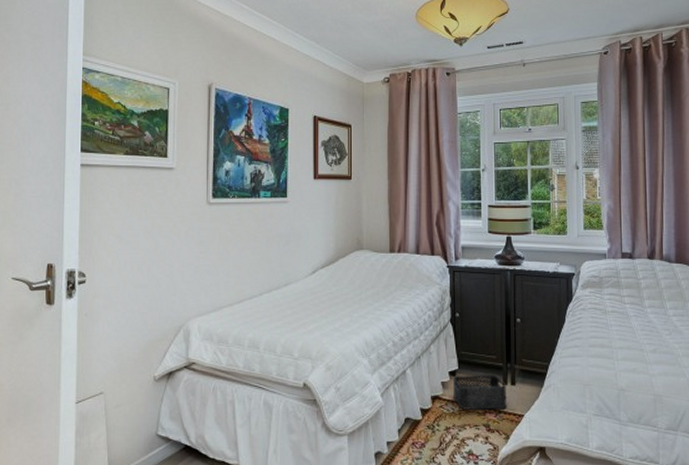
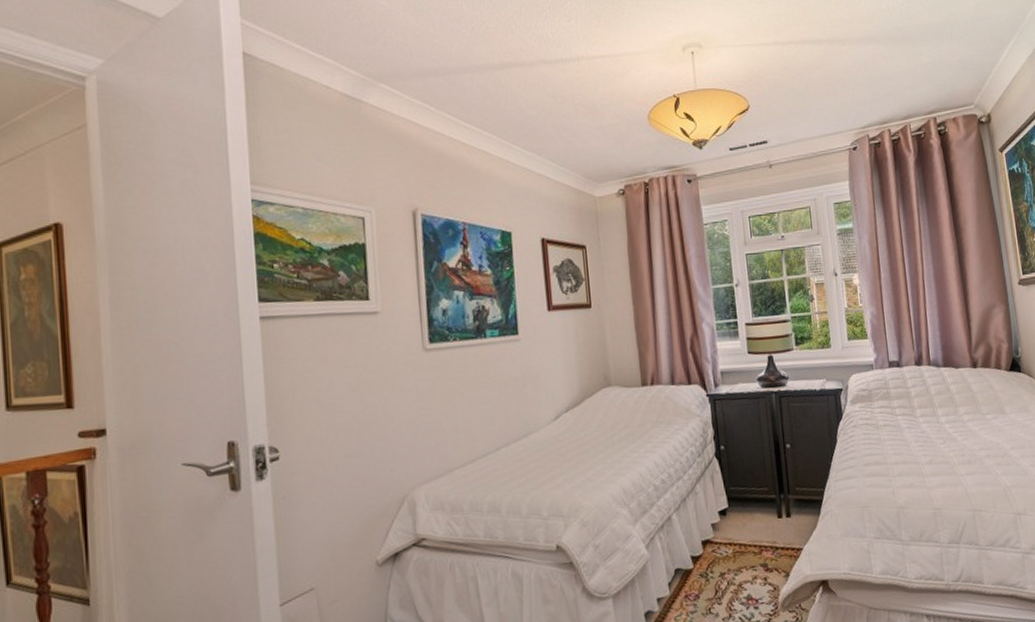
storage bin: present [453,375,507,410] -> none [724,508,784,552]

